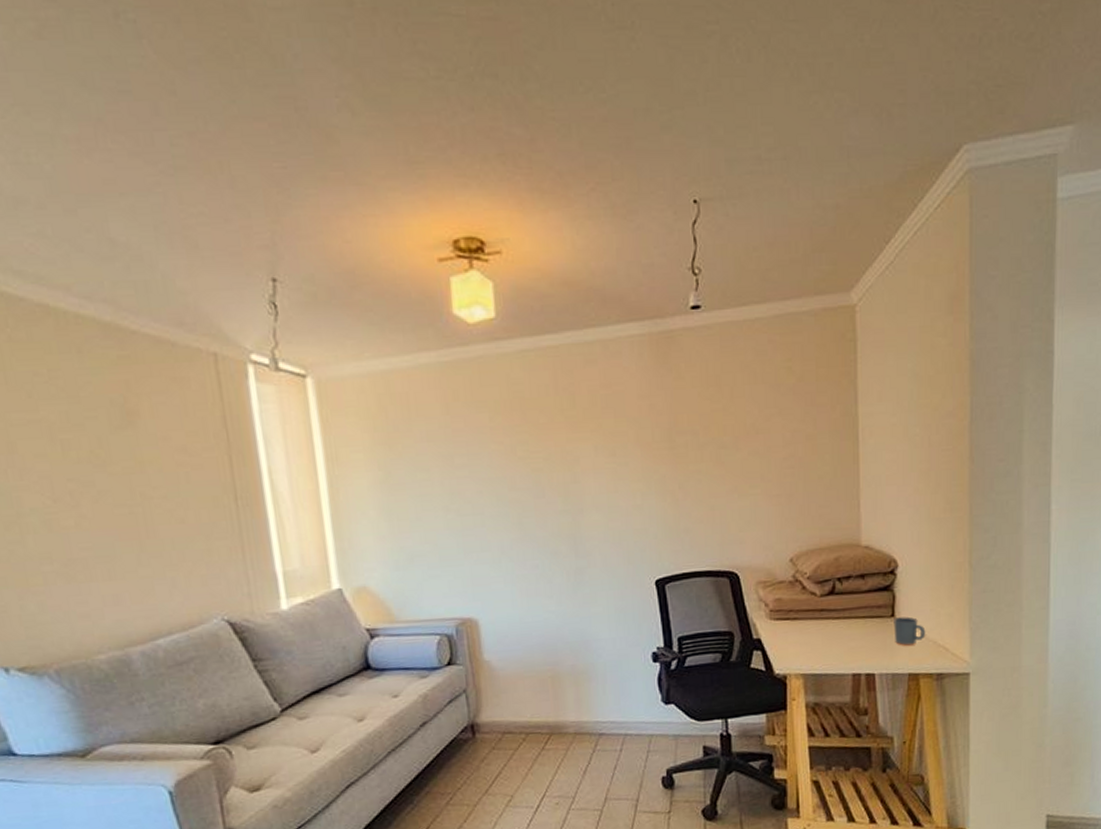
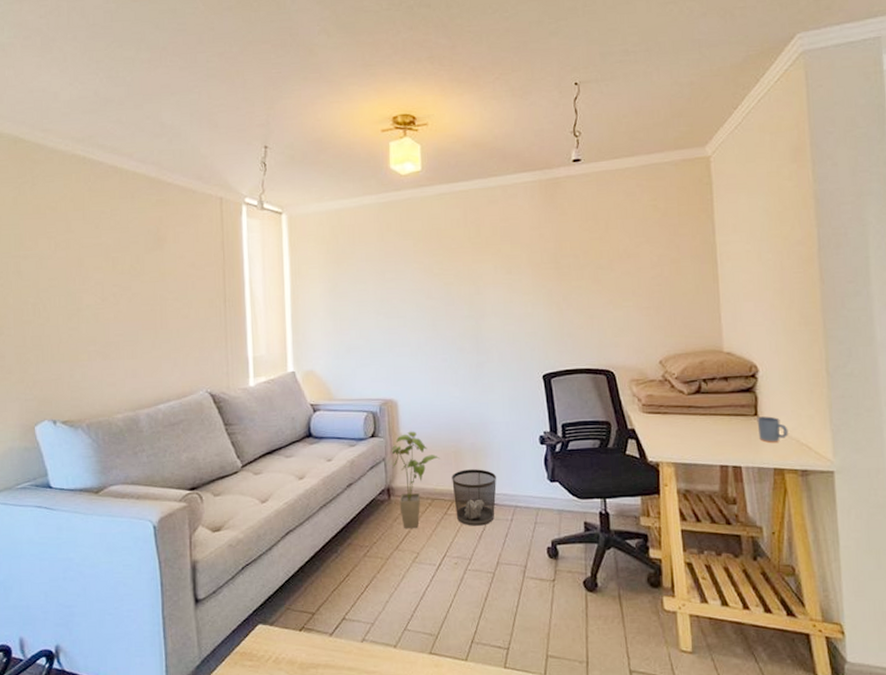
house plant: none [472,655,534,769] -> present [390,431,440,528]
waste bin: none [549,695,602,761] -> present [452,469,496,526]

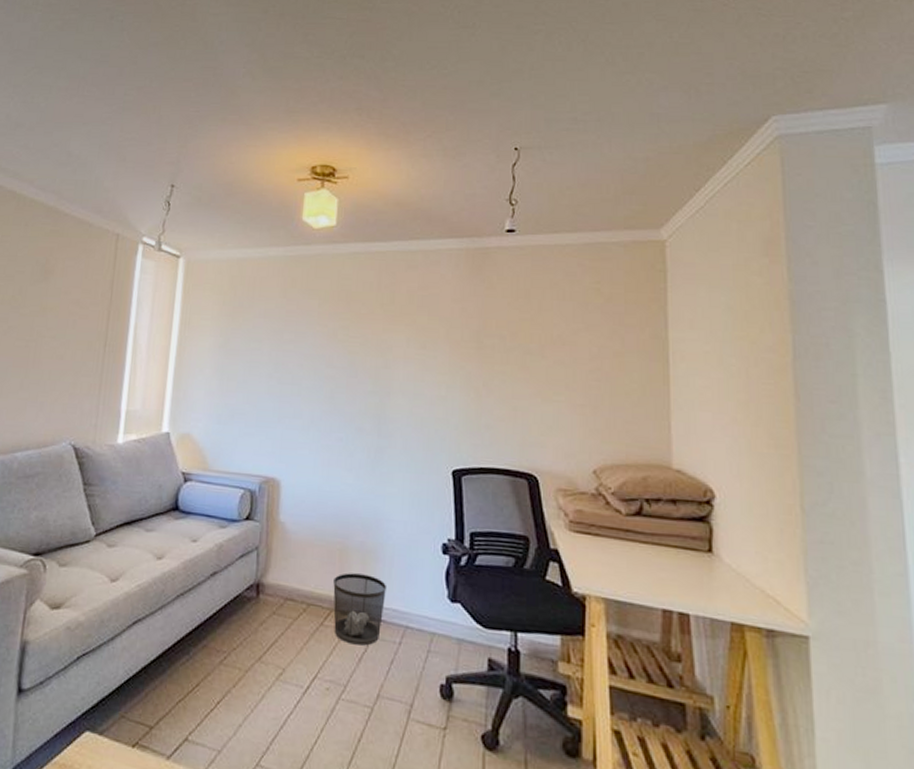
house plant: present [390,431,440,528] -> none [265,518,322,637]
mug: present [757,416,789,443] -> none [711,554,751,589]

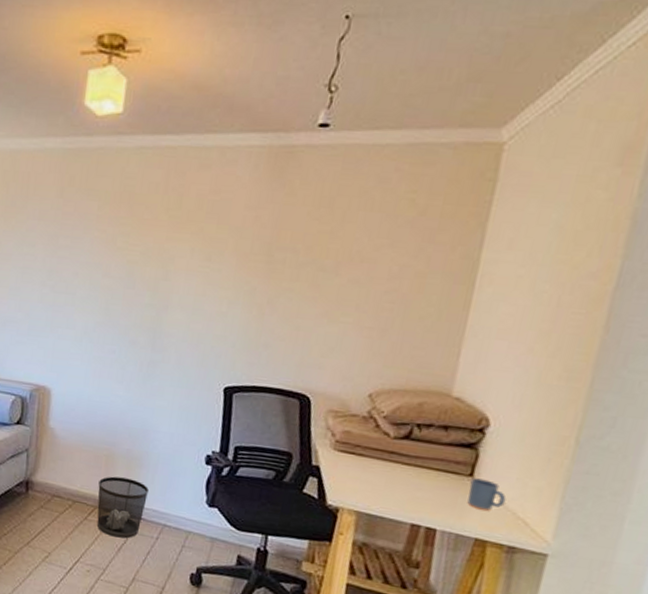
mug: none [711,554,751,589] -> present [467,478,506,511]

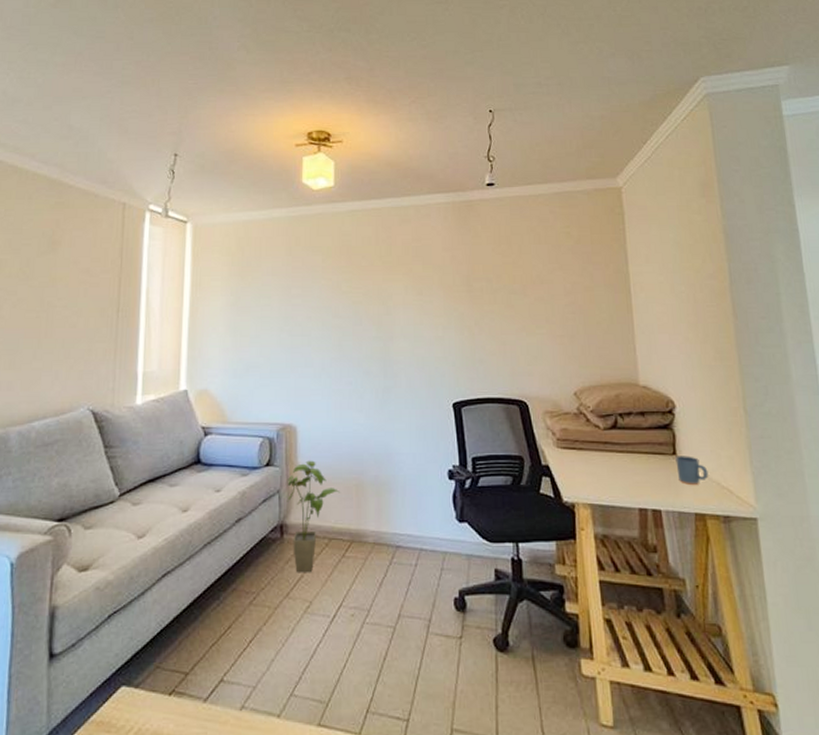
house plant: none [34,424,89,527] -> present [285,460,340,572]
waste bin: present [96,476,149,539] -> none [352,505,400,571]

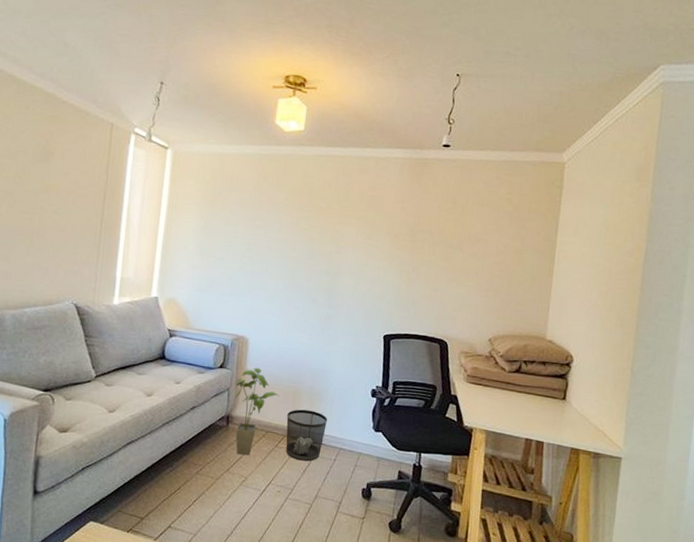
waste bin: none [352,505,400,571] -> present [285,409,327,462]
mug: present [675,456,709,485] -> none [563,401,590,426]

